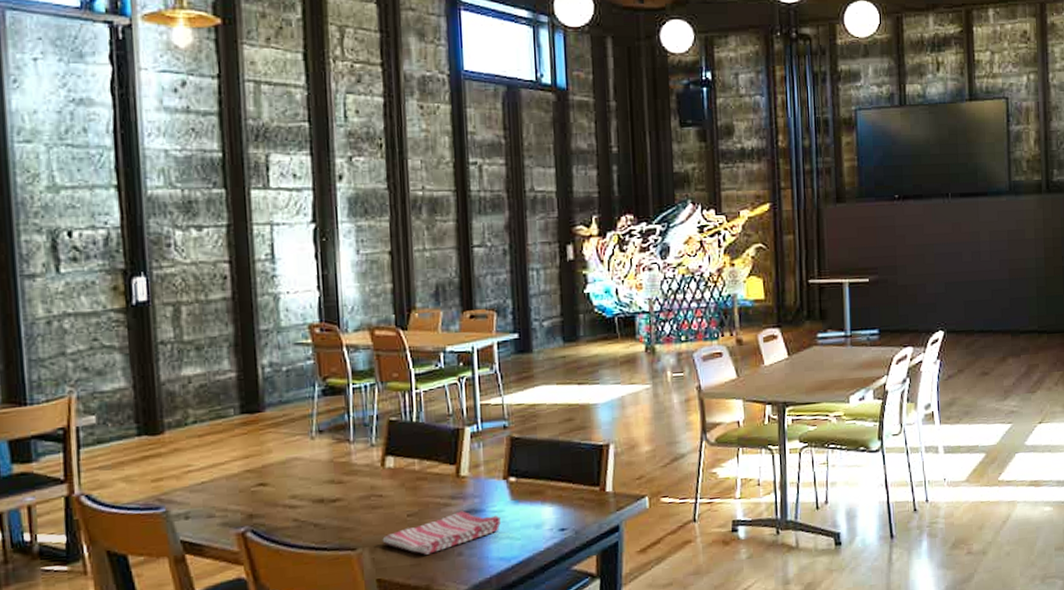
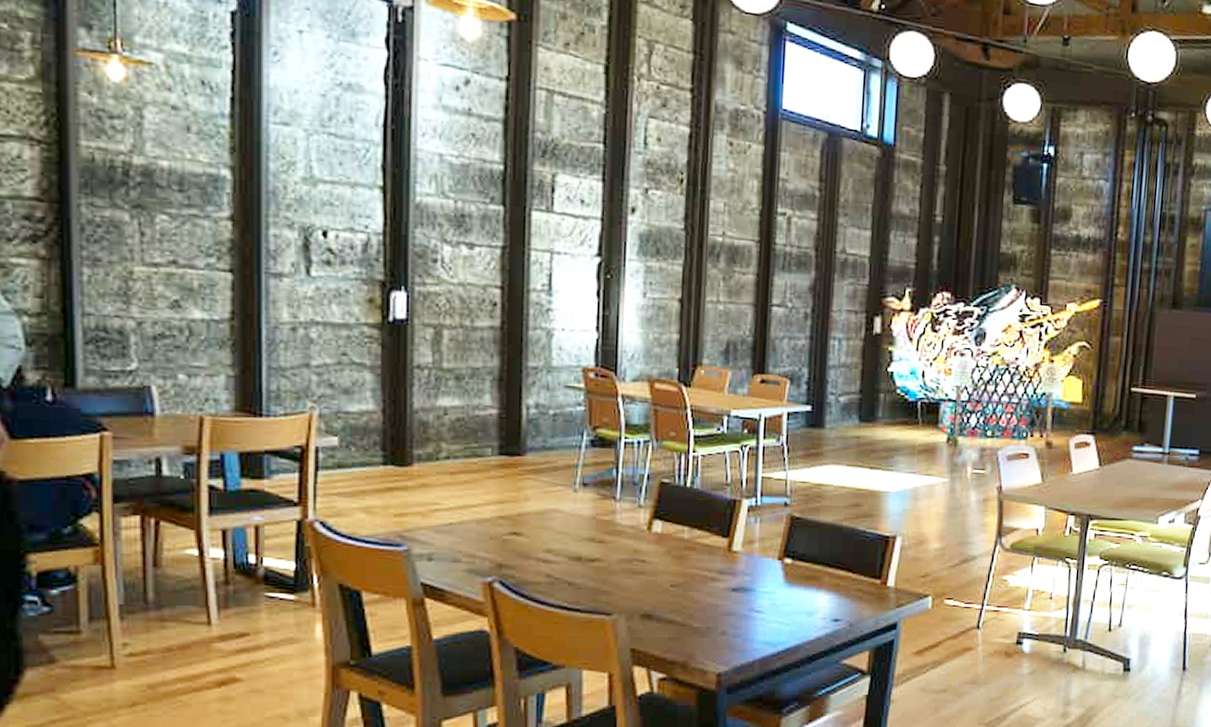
dish towel: present [382,511,501,555] -> none [641,587,771,629]

